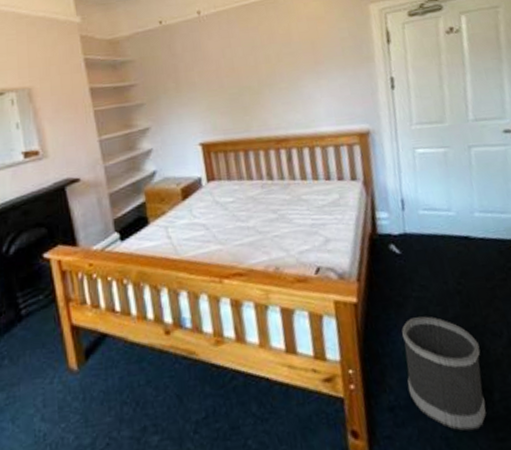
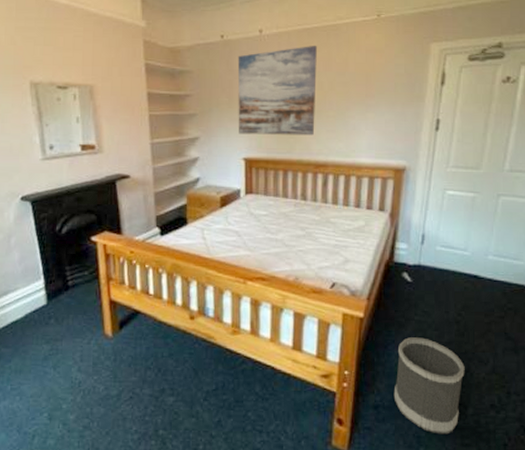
wall art: none [179,19,269,119] -> present [237,45,317,136]

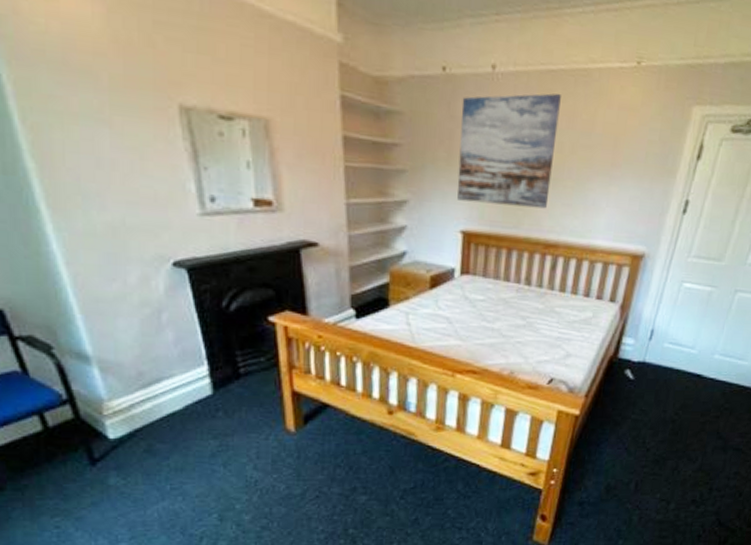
wastebasket: present [393,337,465,435] -> none [600,436,674,528]

